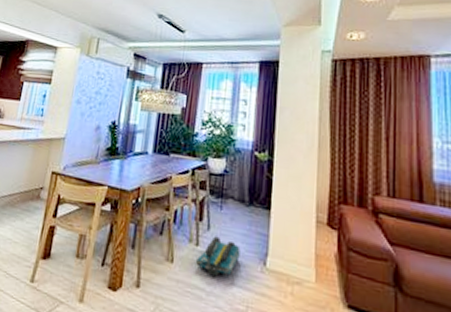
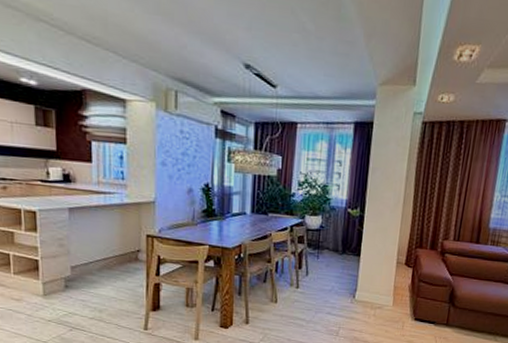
tote bag: present [196,236,240,276] -> none [297,280,334,309]

